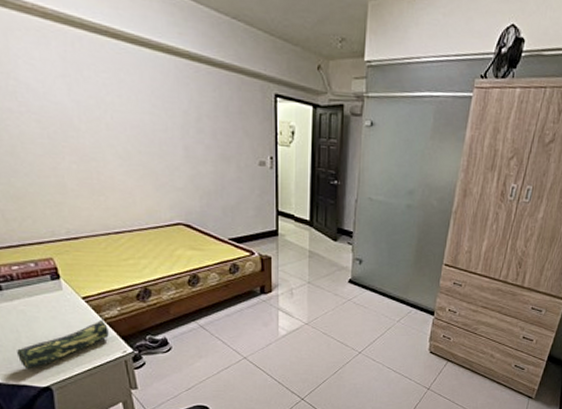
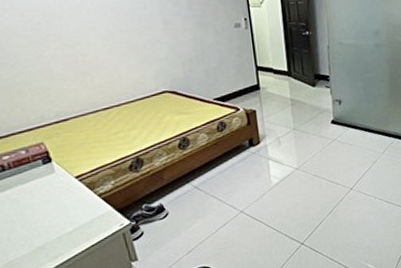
pencil case: present [17,319,109,370] -> none [12,195,105,259]

